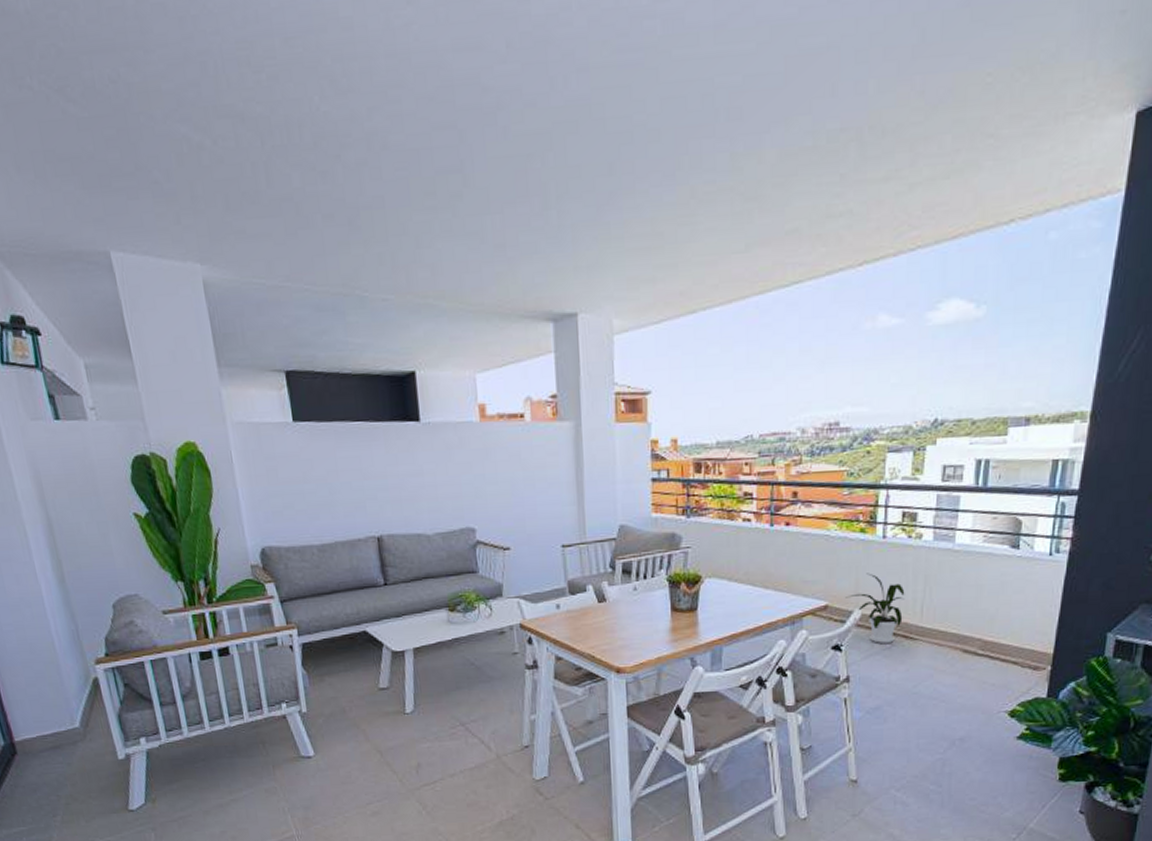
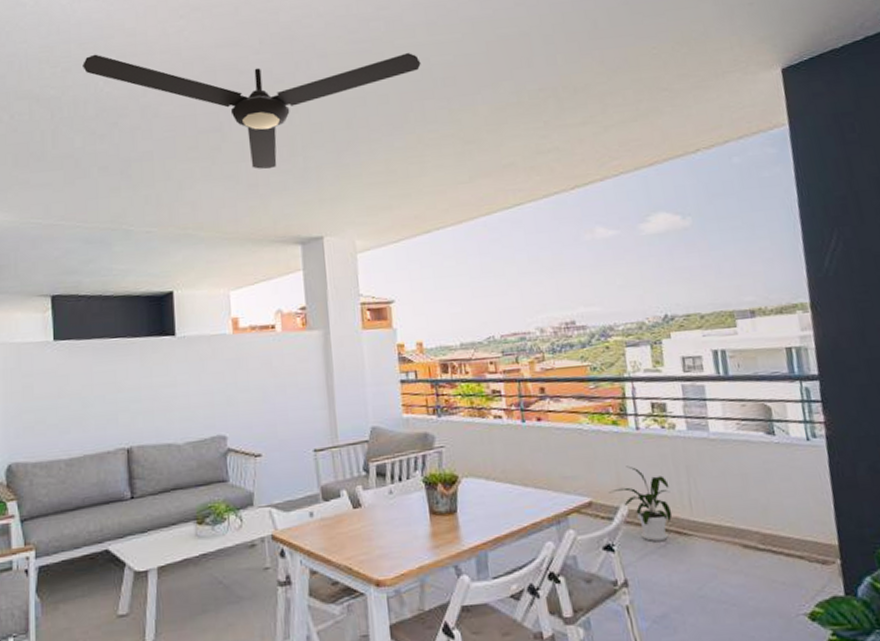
ceiling fan: none [291,55,702,226] -> present [83,53,421,170]

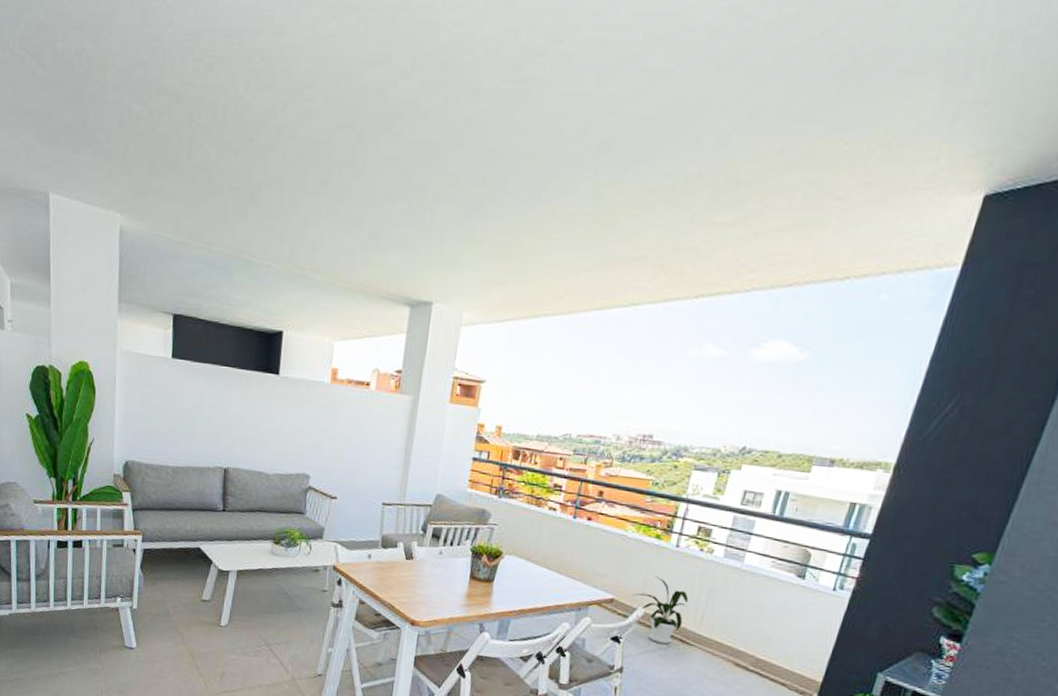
ceiling fan: present [83,53,421,170] -> none [226,51,579,219]

